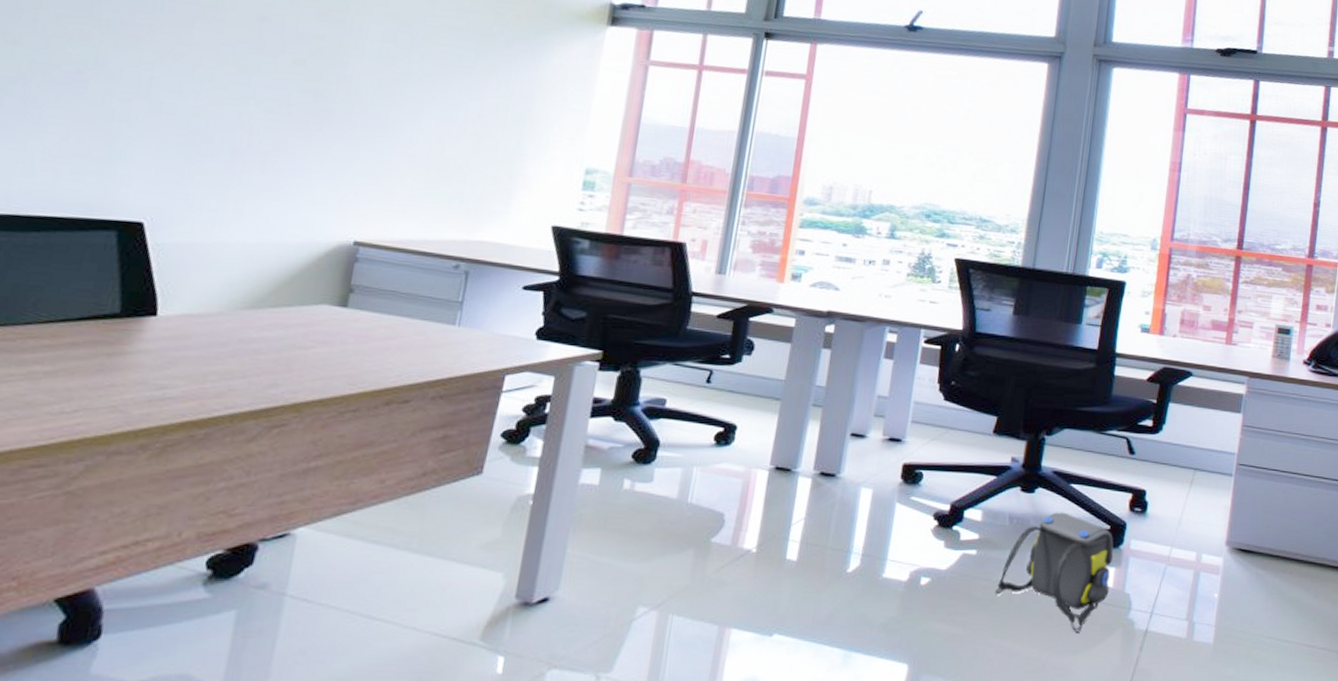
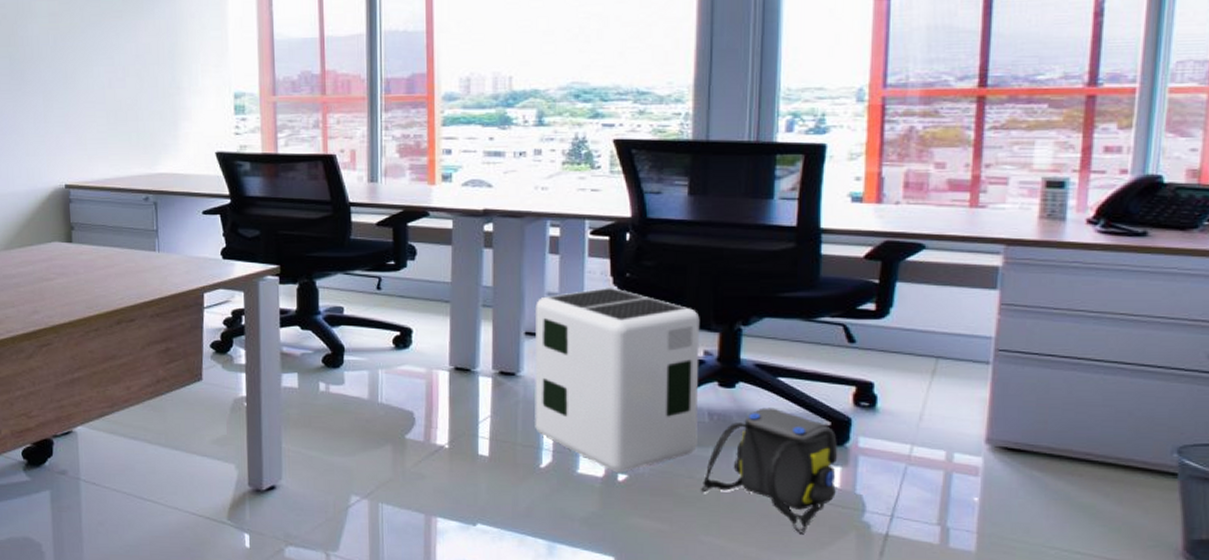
air purifier: none [847,394,1012,576] -> present [534,288,700,473]

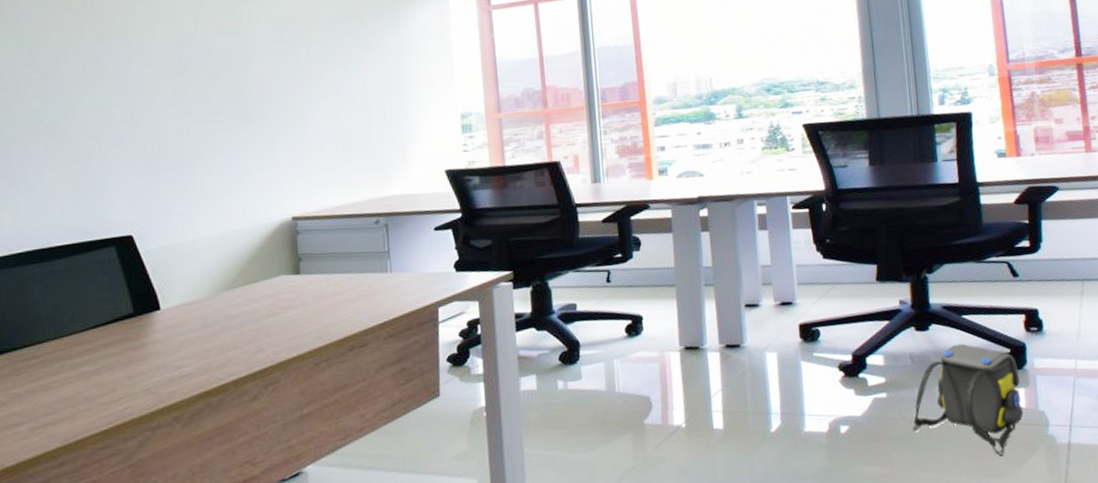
air purifier: present [534,288,700,473] -> none [751,254,905,426]

